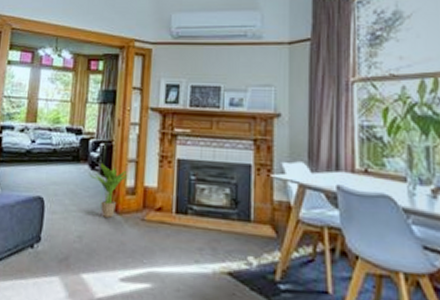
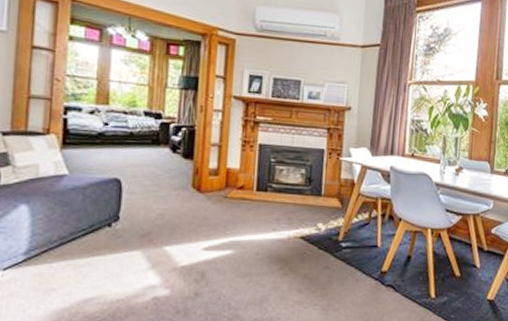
potted plant: present [89,162,128,218] -> none [170,146,211,196]

